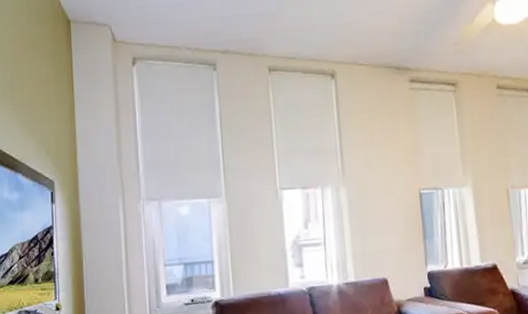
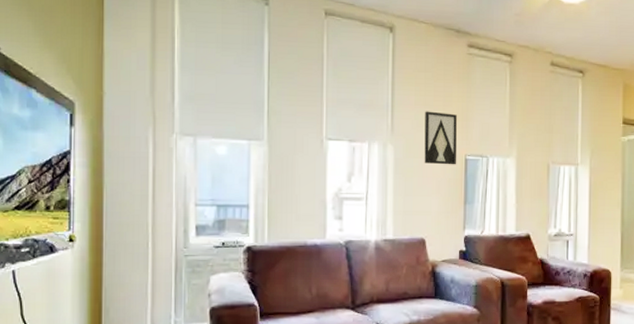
wall art: none [374,149,412,202] -> present [424,111,457,165]

